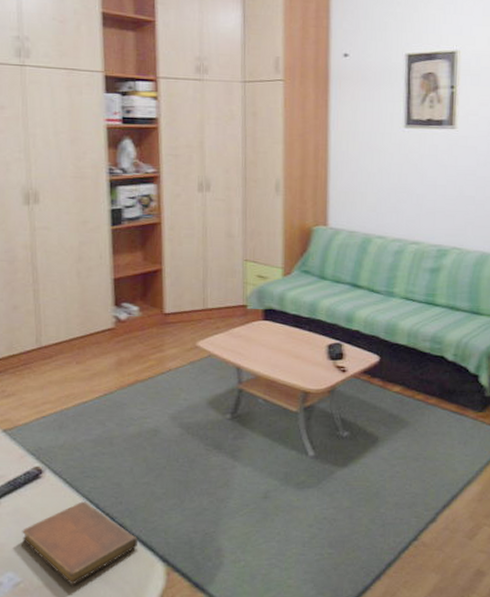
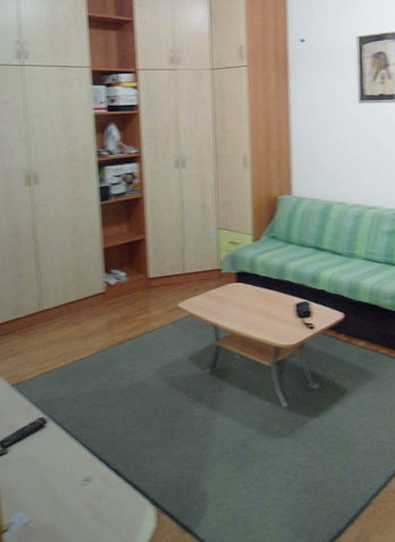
notebook: present [22,501,139,585] -> none [30,449,131,525]

